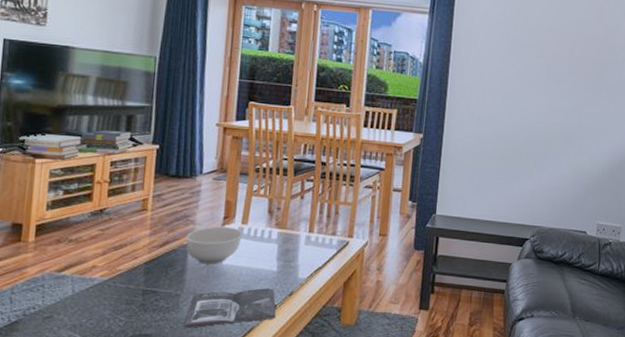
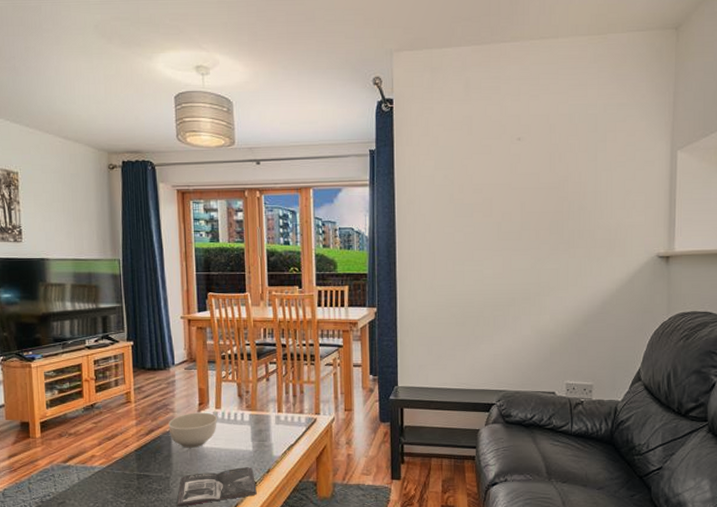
books: present [18,134,82,160] -> none [14,340,67,363]
books: present [77,129,133,154] -> none [64,331,110,355]

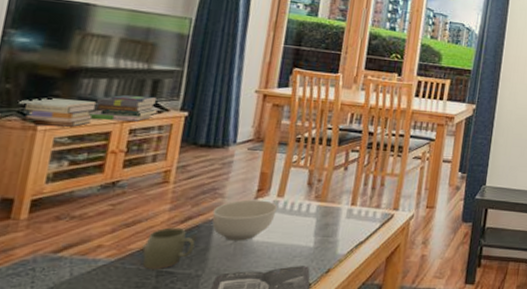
books: none [14,340,67,363] -> present [17,98,97,127]
books: none [64,331,110,355] -> present [89,94,158,122]
mug: none [124,439,160,473] -> present [142,227,195,269]

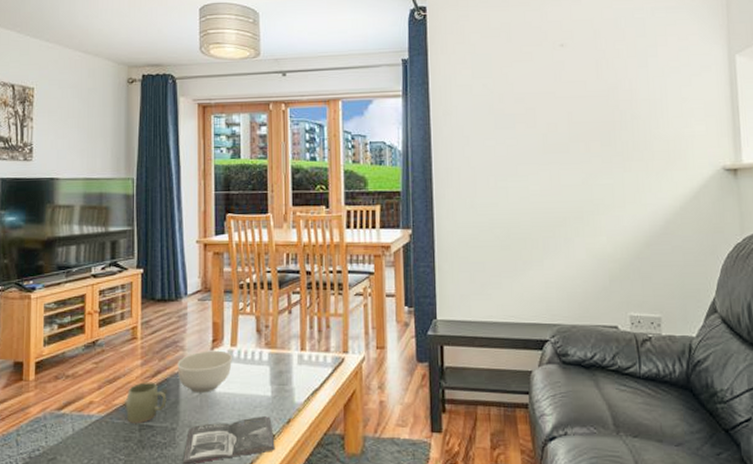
books: present [17,98,97,127] -> none [14,267,71,294]
books: present [89,94,158,122] -> none [67,257,118,285]

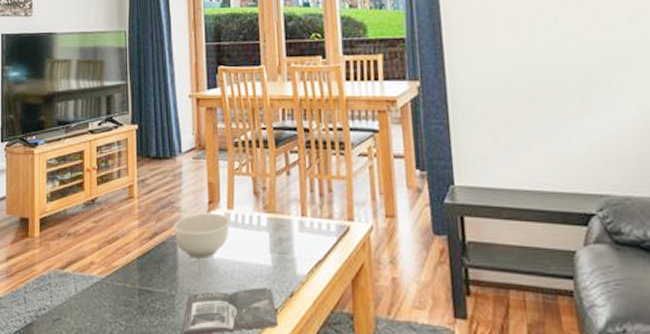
mug: present [126,382,167,423] -> none [125,244,165,287]

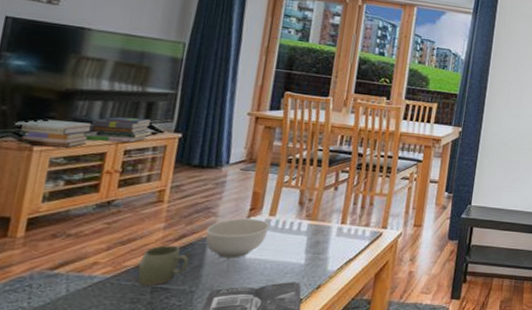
books: none [19,123,70,149] -> present [13,119,92,148]
books: none [67,112,114,140] -> present [85,116,152,143]
mug: none [125,244,165,287] -> present [137,245,189,285]

